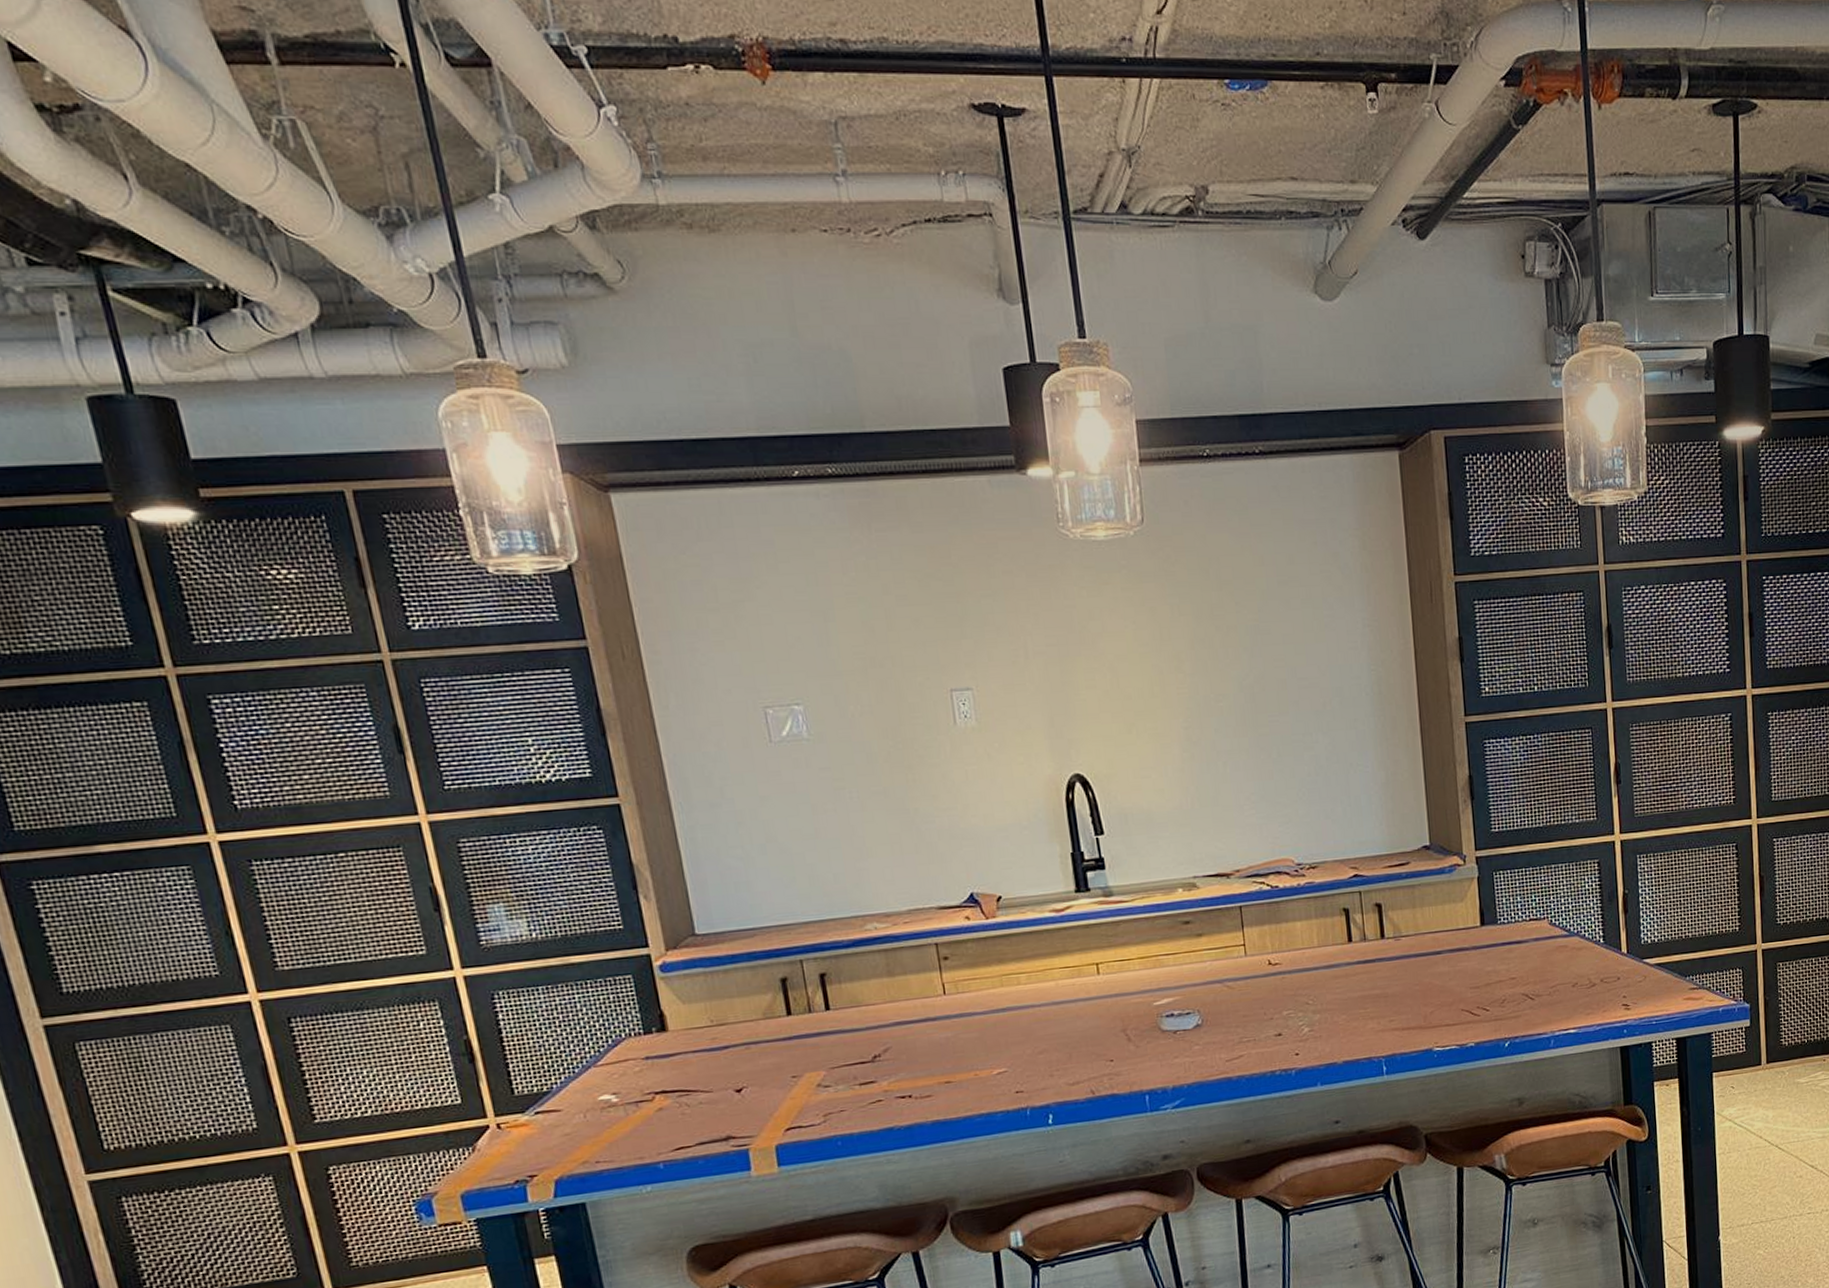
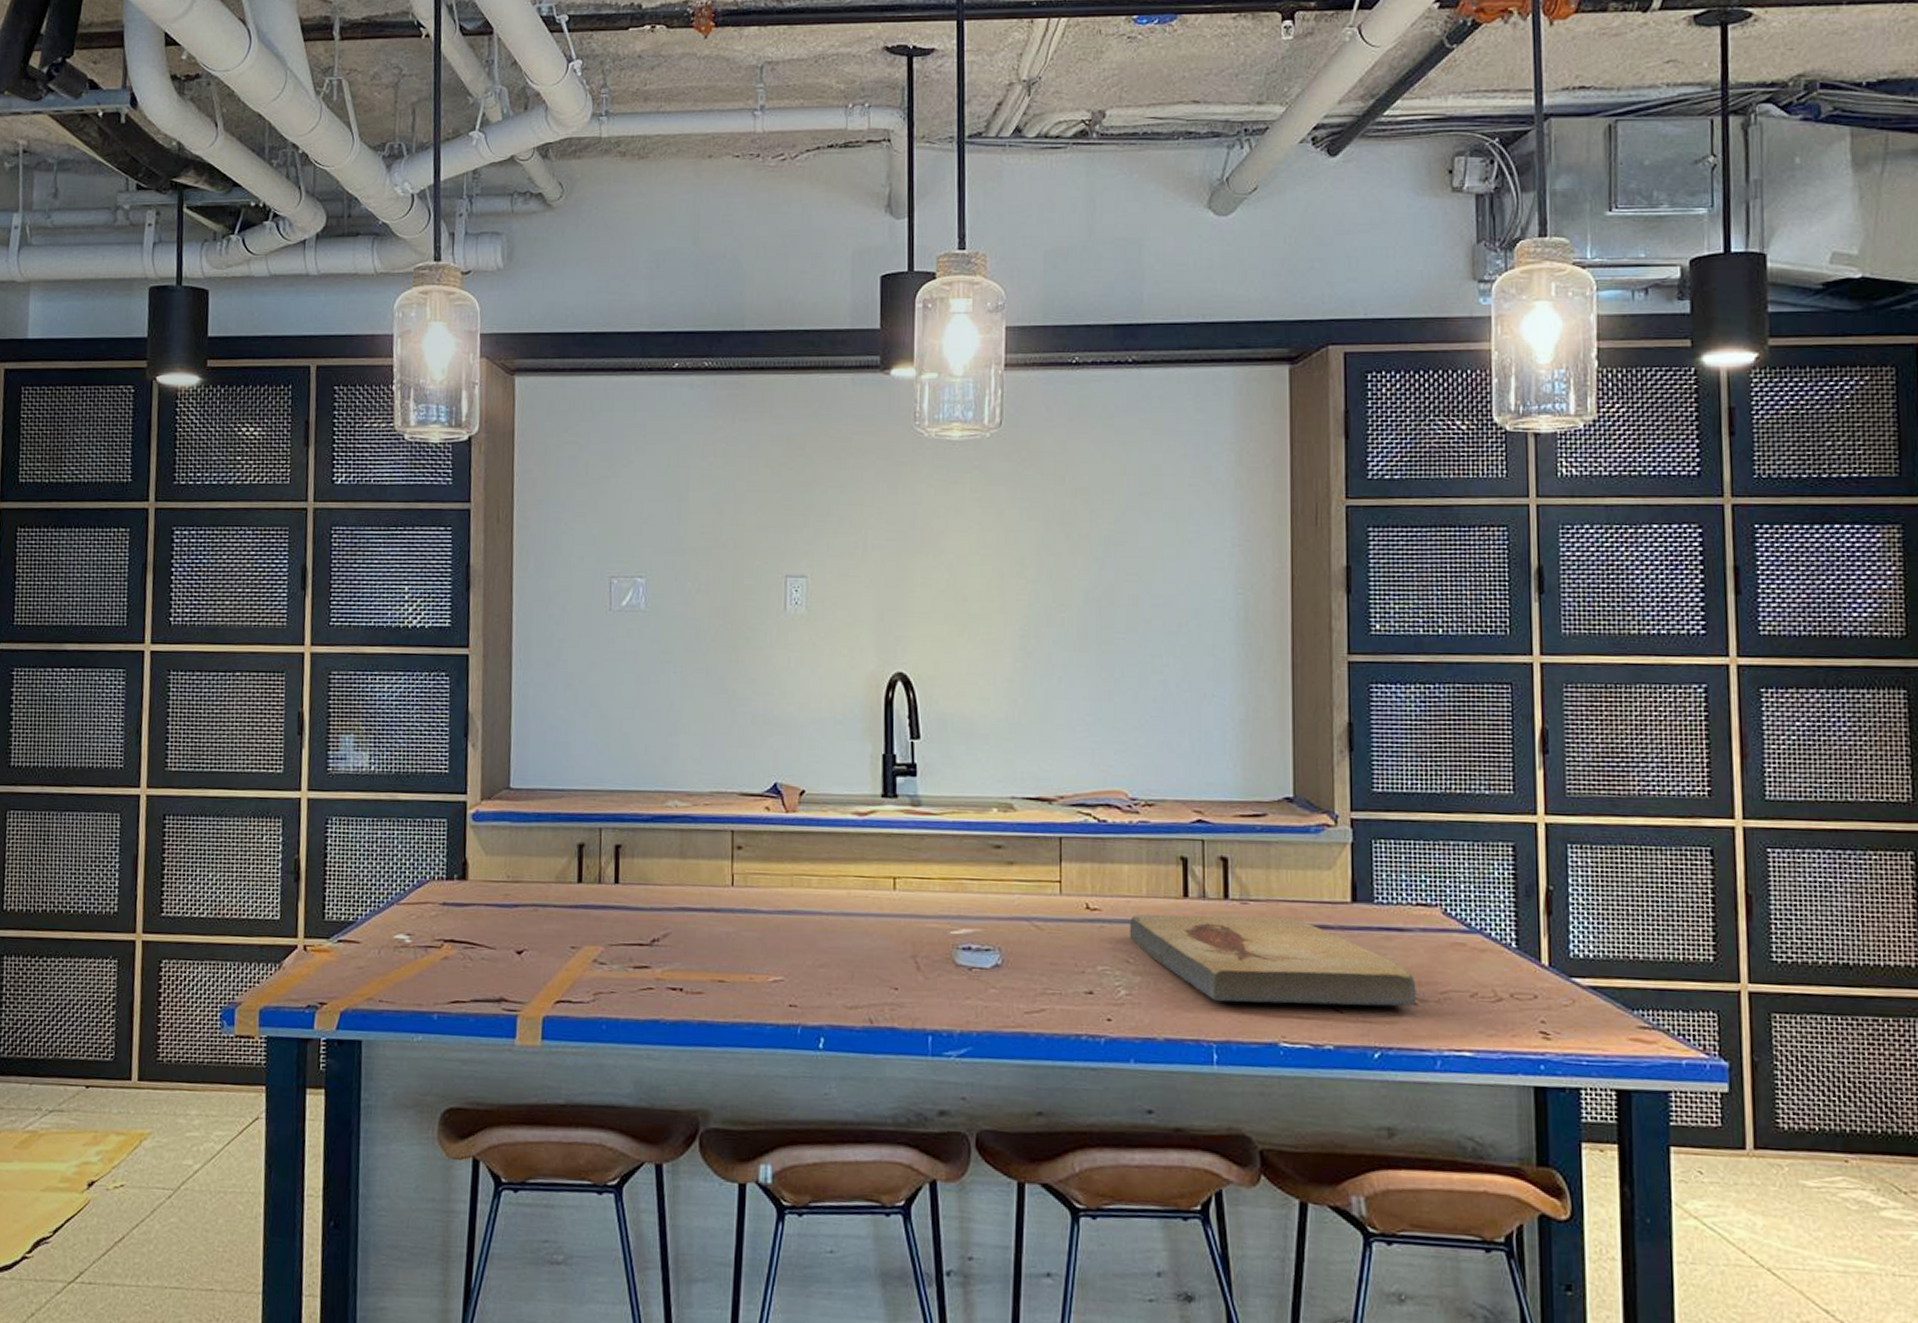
fish fossil: none [1306,945,1534,1024] -> present [1130,914,1417,1007]

